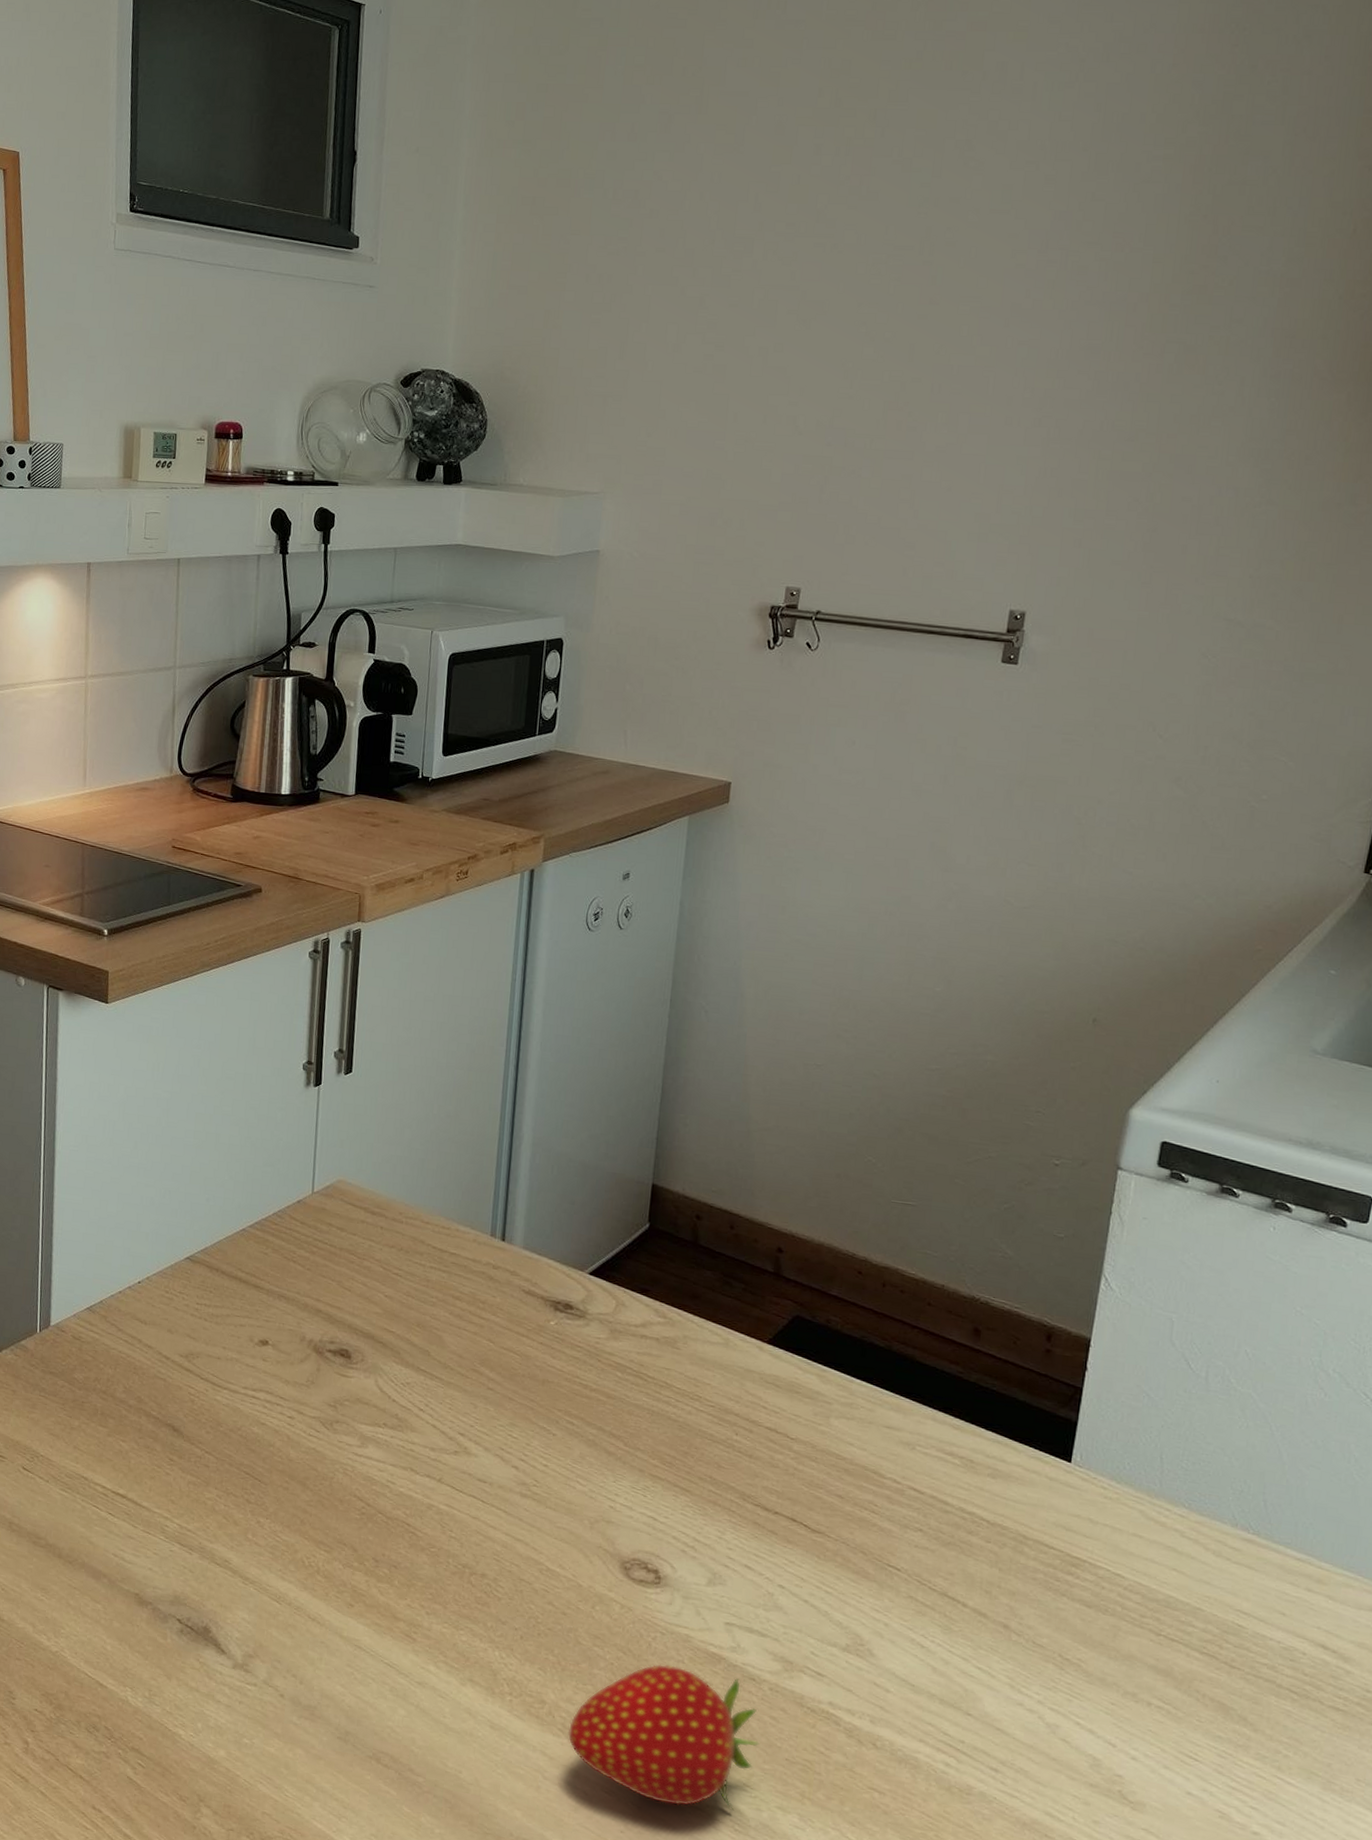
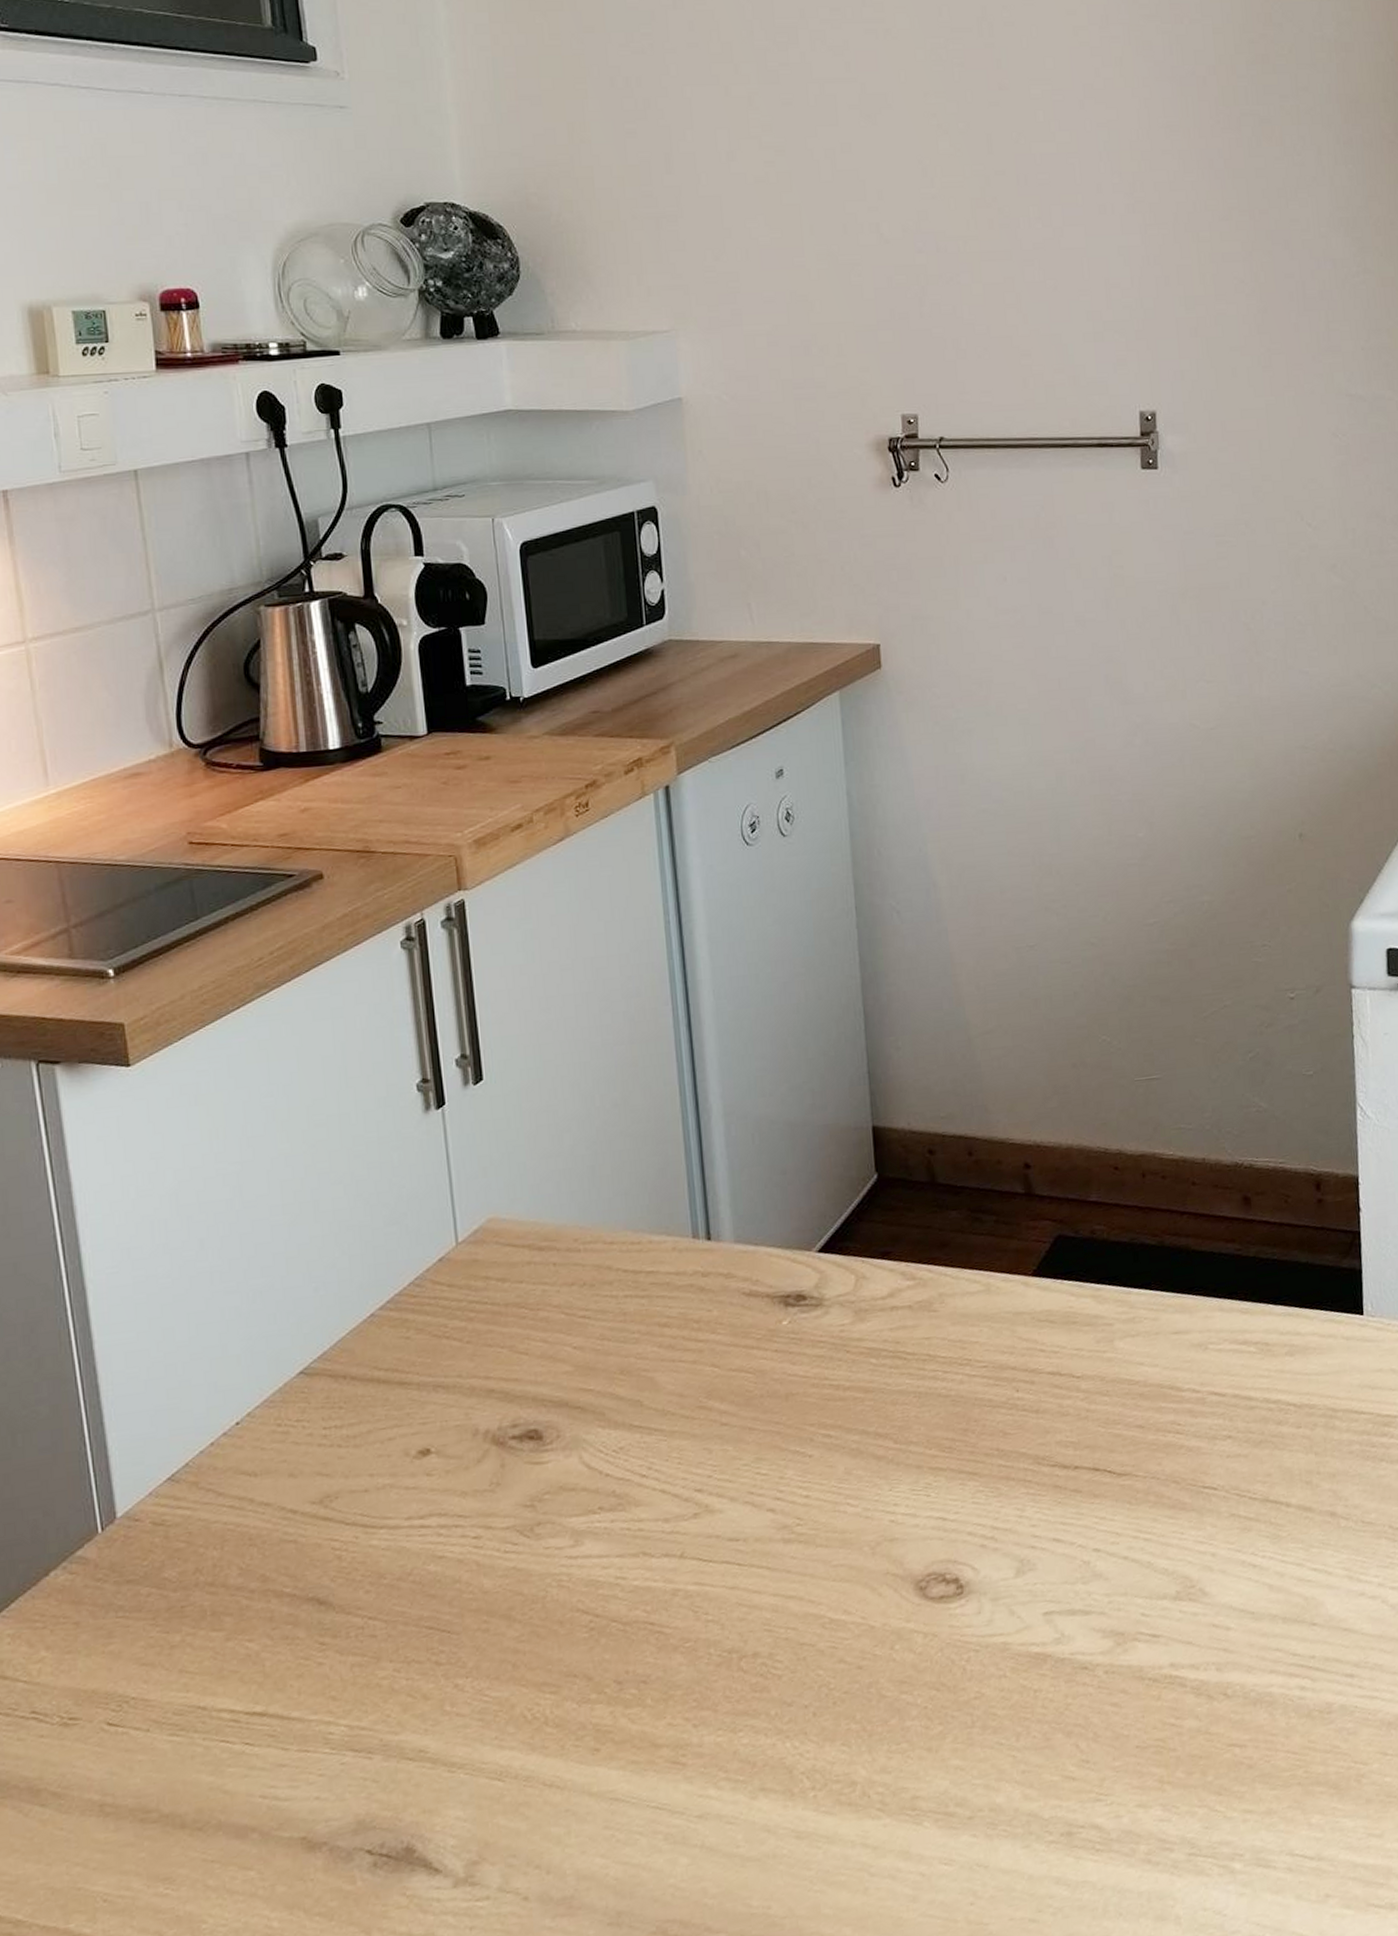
fruit: present [568,1664,760,1810] -> none [889,1673,1105,1853]

